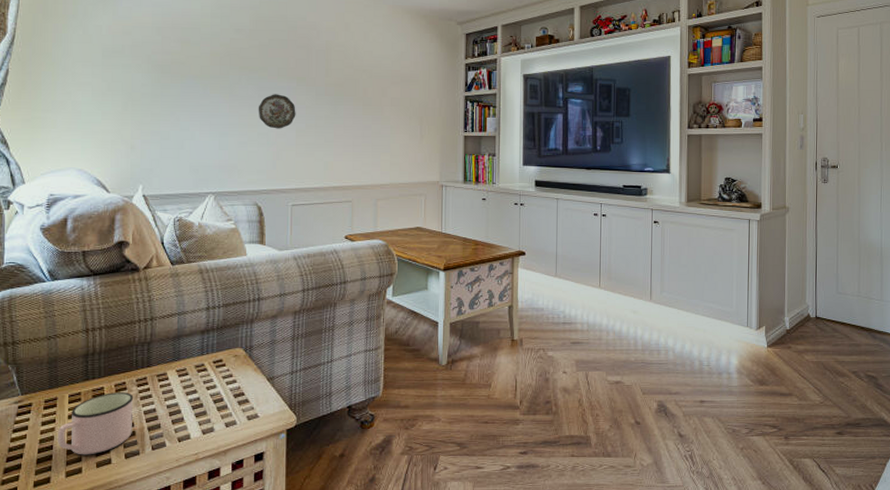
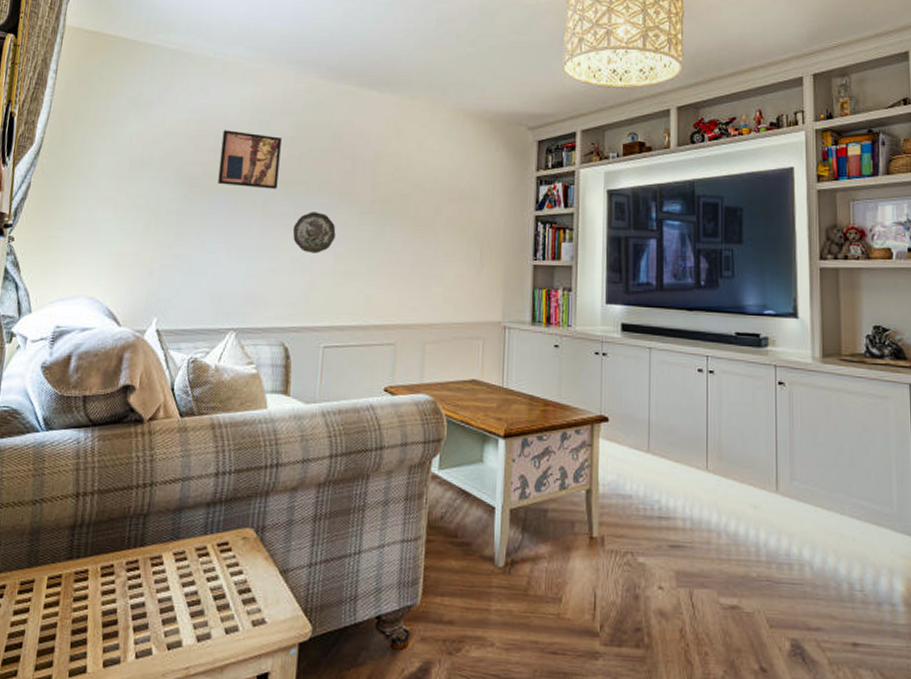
mug: present [58,392,134,455] -> none [28,577,121,659]
wall art: none [187,23,242,74] -> present [218,130,282,189]

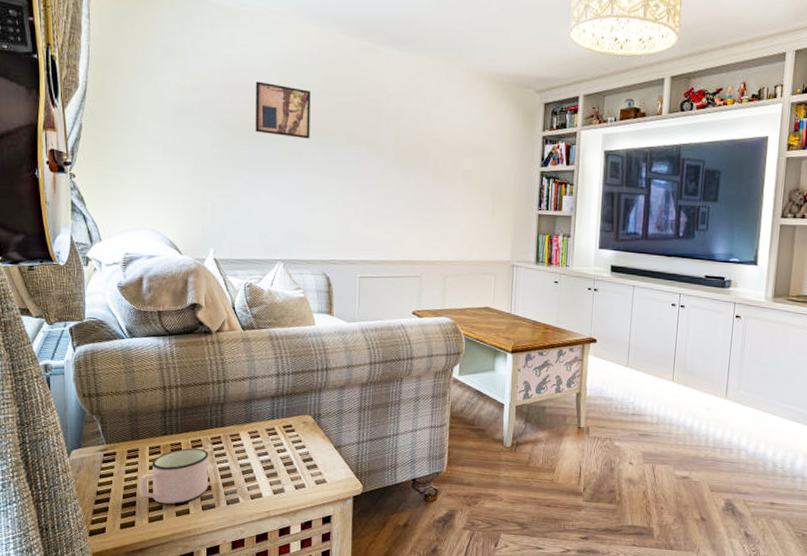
mug: none [28,577,121,659] -> present [140,448,209,504]
decorative plate: present [292,212,336,254] -> none [326,161,365,198]

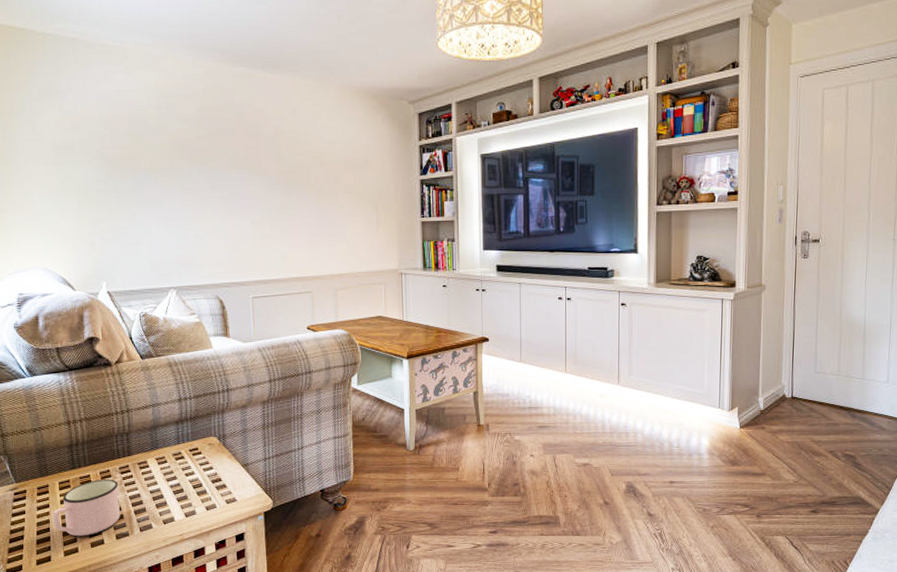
wall art: present [255,81,311,139] -> none [133,114,192,167]

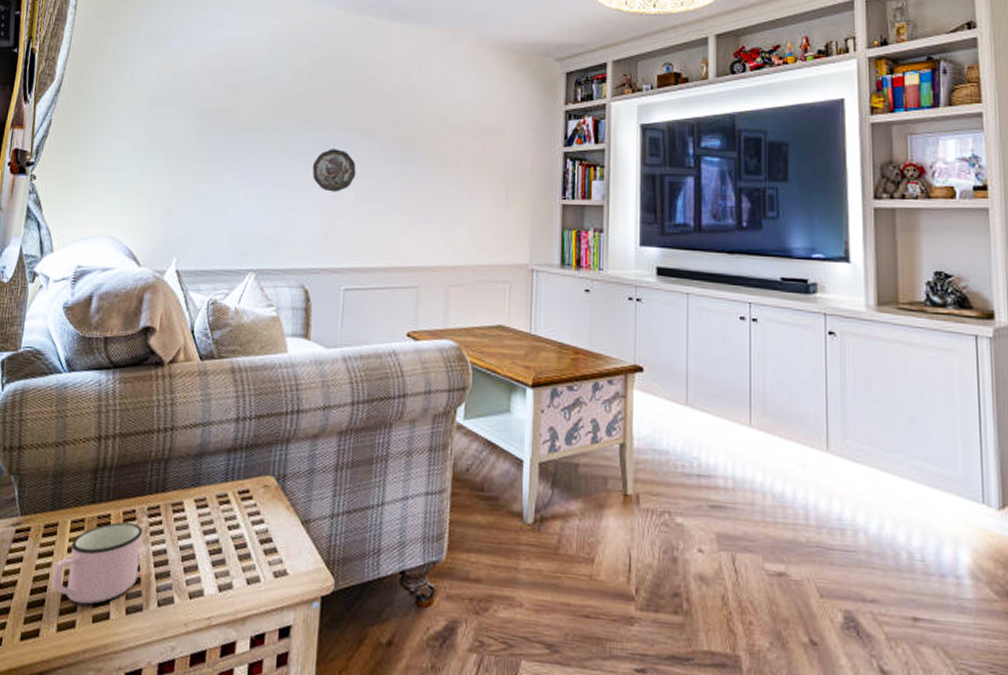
decorative plate: none [211,185,250,221] -> present [312,149,356,192]

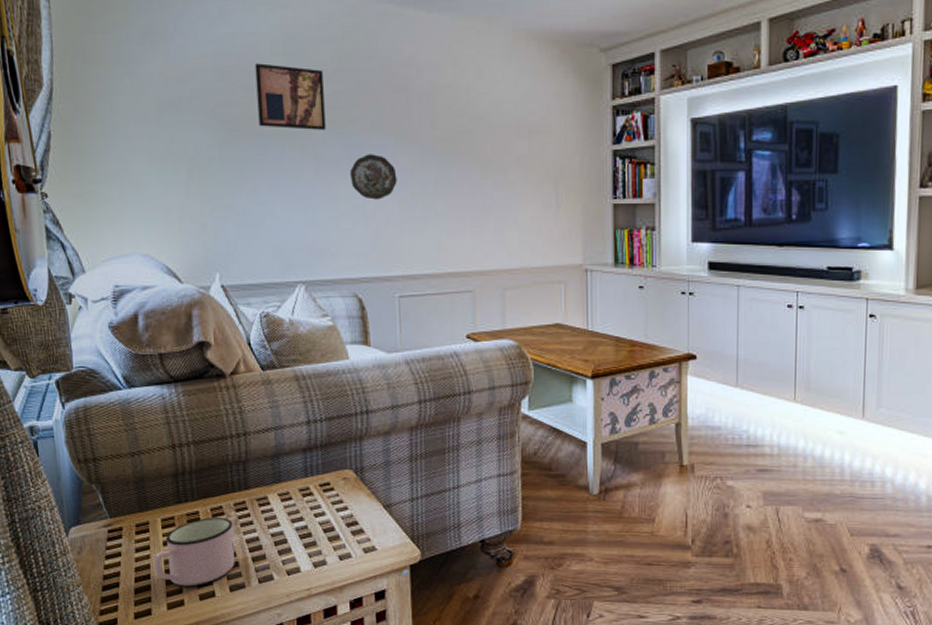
wall art: none [236,64,300,125] -> present [255,63,326,130]

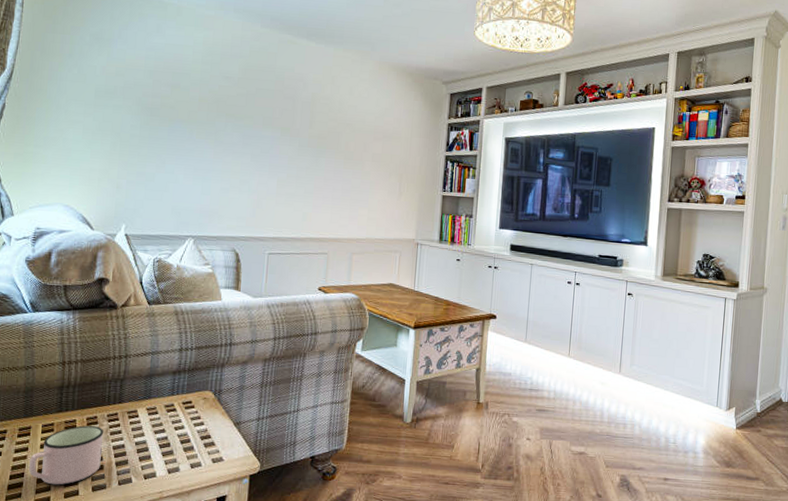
wall art: present [255,63,326,130] -> none [175,68,231,122]
decorative plate: present [349,154,397,200] -> none [241,142,279,178]

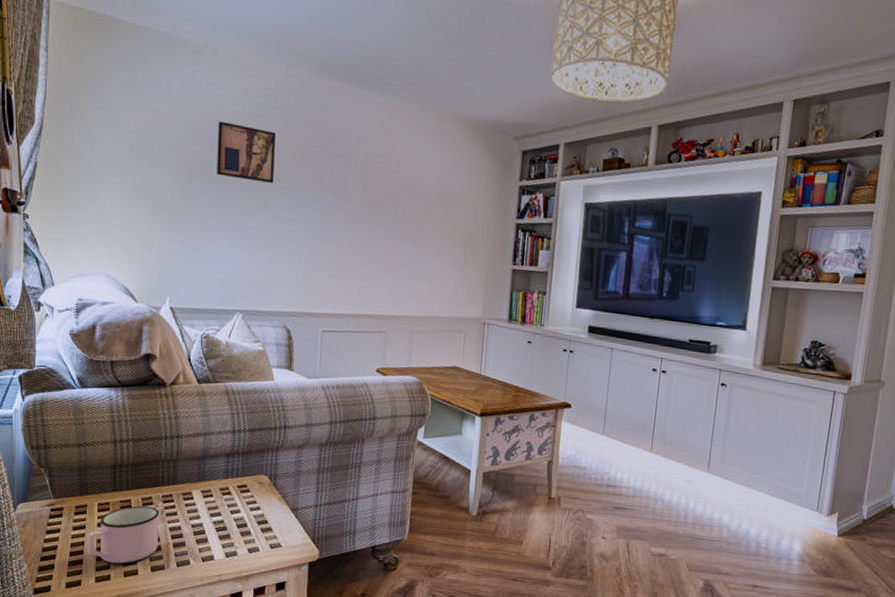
wall art: none [175,68,231,122] -> present [217,121,276,183]

